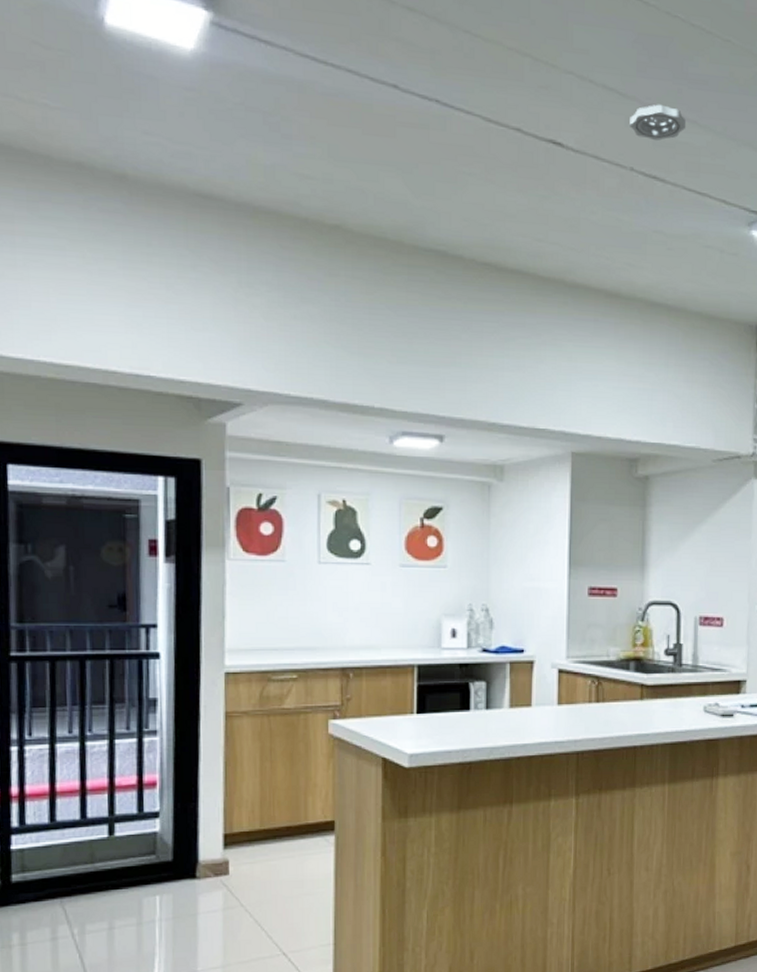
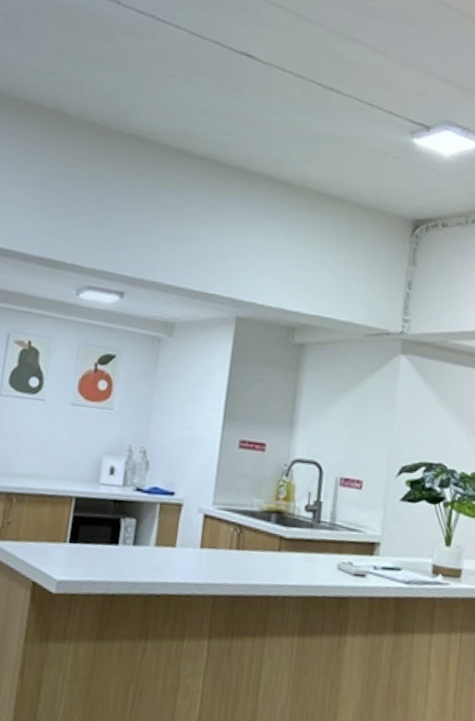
smoke detector: present [630,104,687,141] -> none [313,30,363,59]

